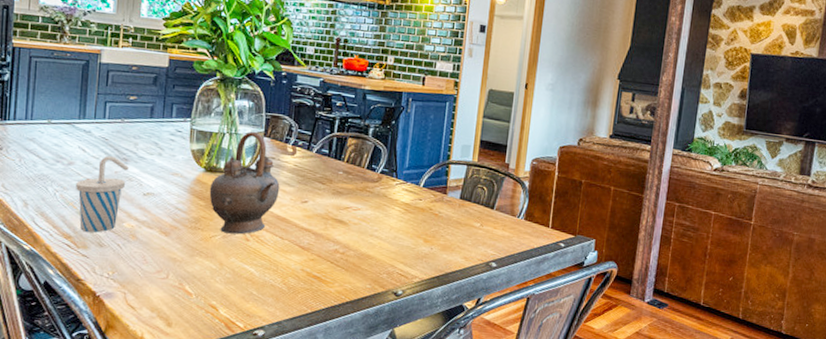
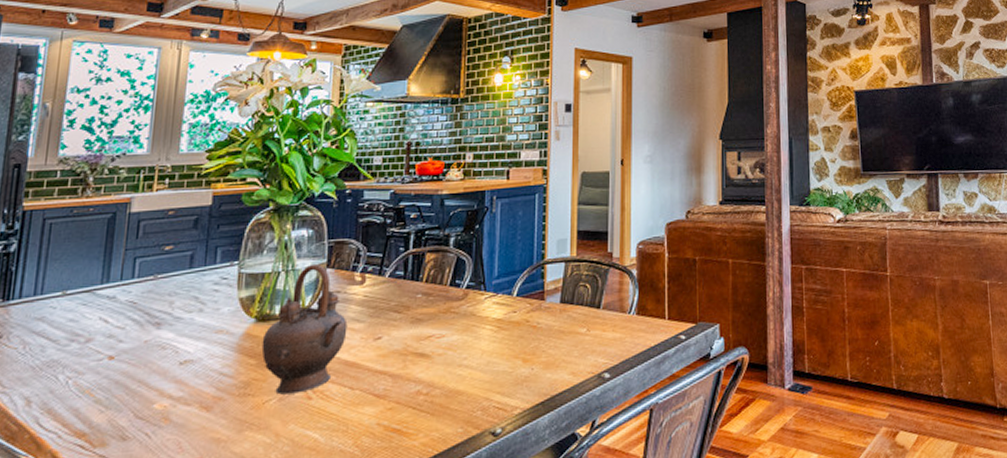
cup: present [76,156,129,233] -> none [94,322,162,424]

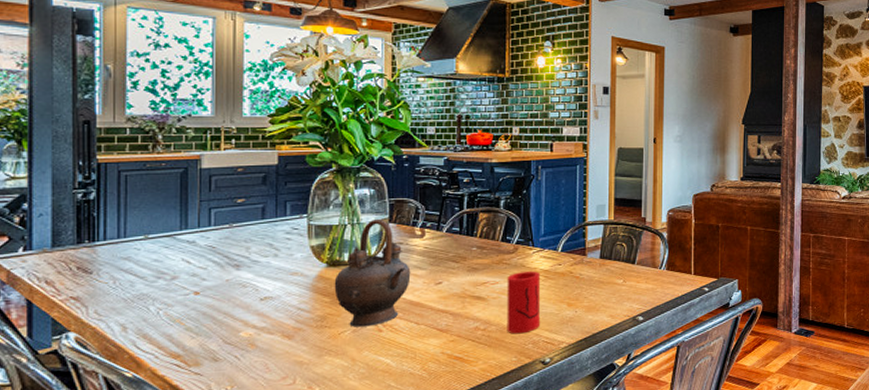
cup: none [452,320,493,399] -> present [507,270,541,334]

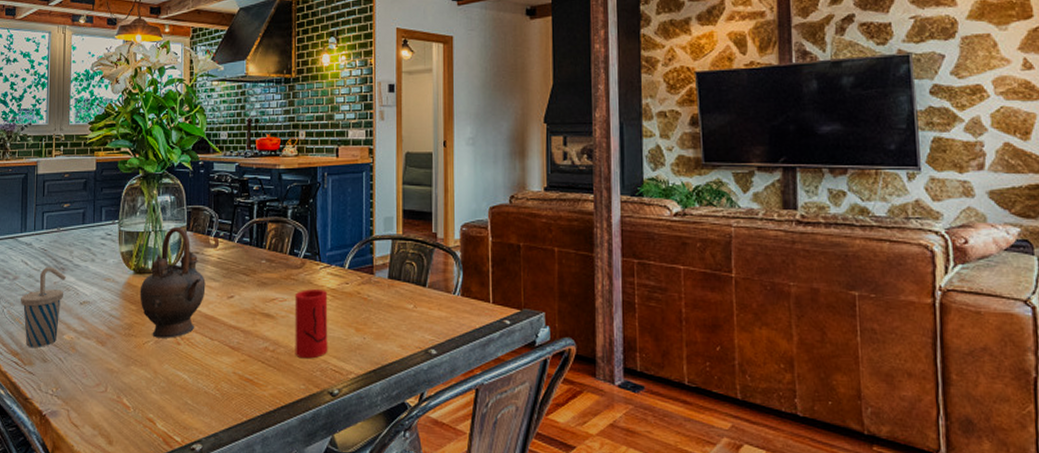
cup: none [182,264,241,348] -> present [21,267,66,347]

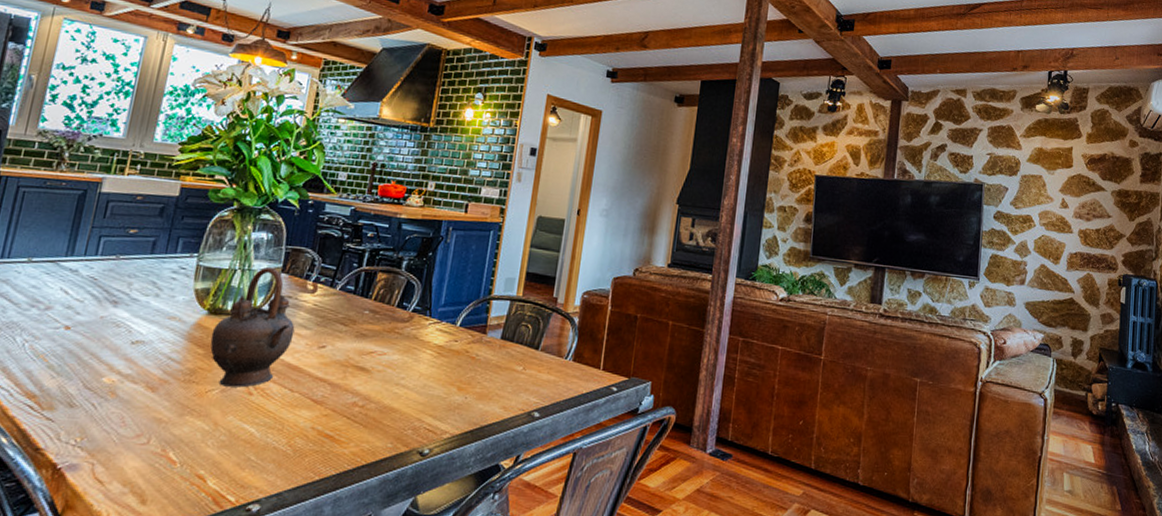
cup: present [21,267,66,347] -> none [48,298,118,390]
cup: present [294,288,328,359] -> none [386,344,434,417]

